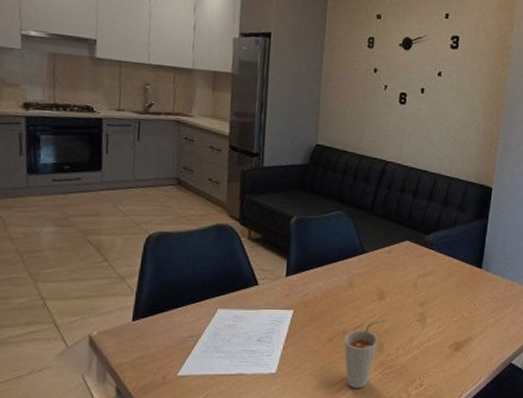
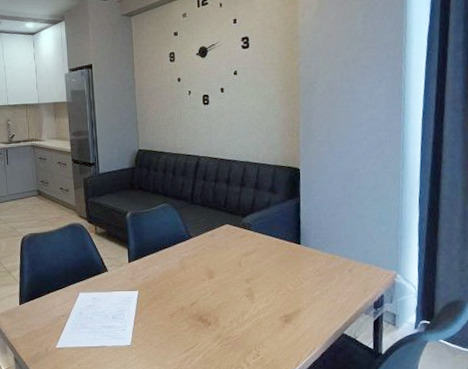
cup: present [344,318,386,388] -> none [183,295,217,358]

